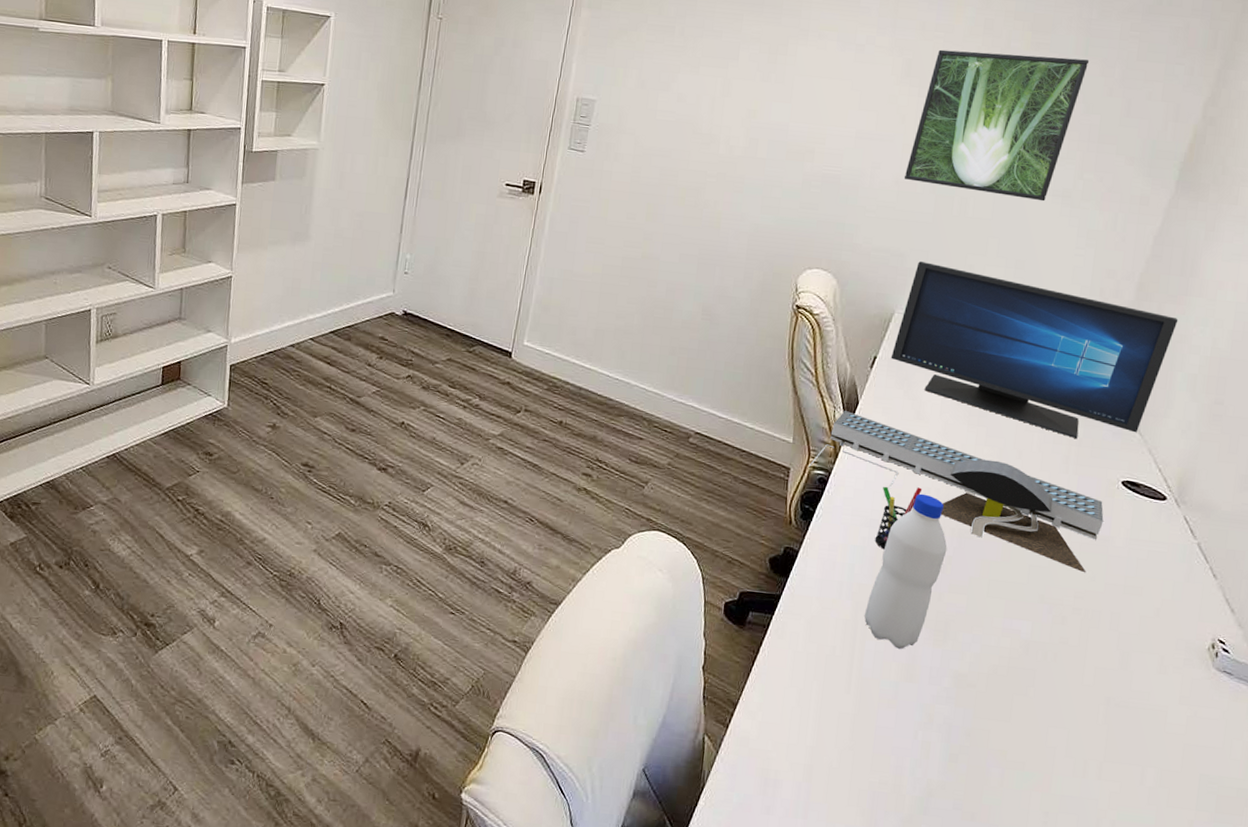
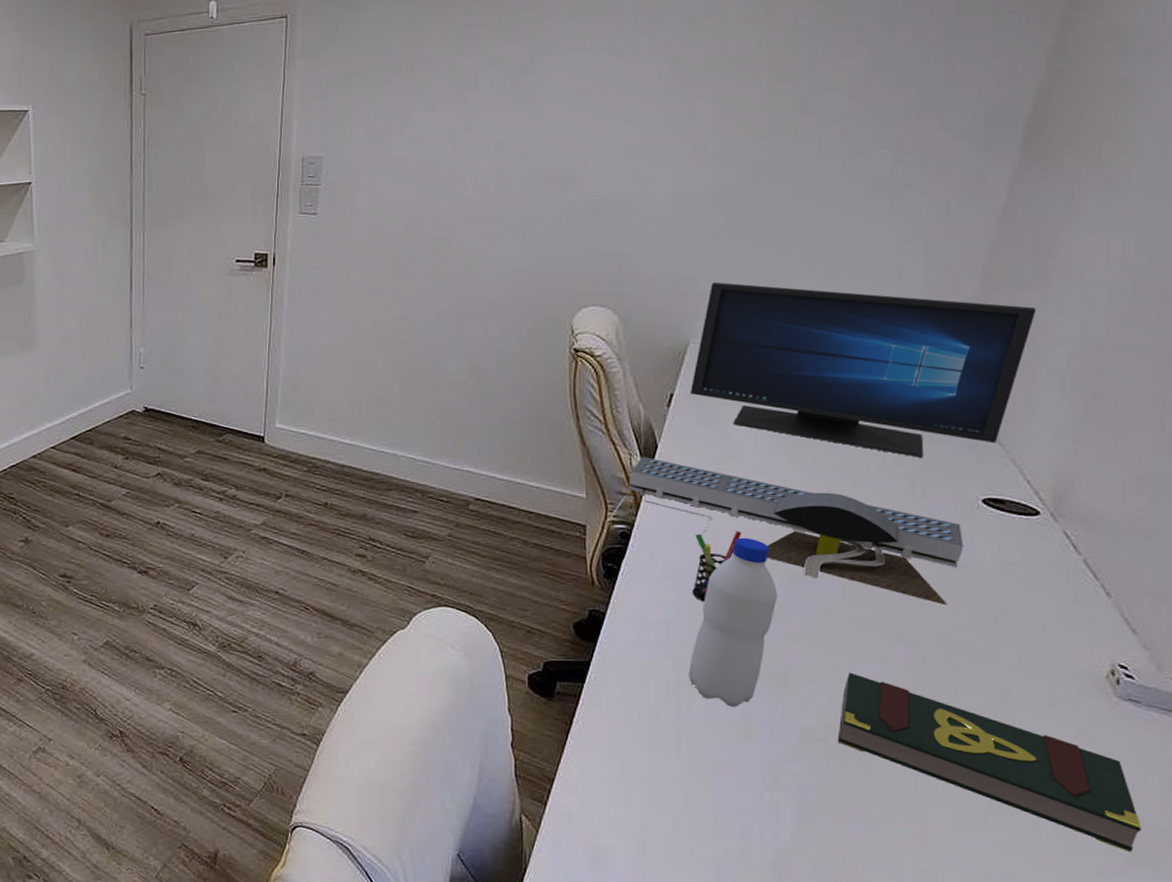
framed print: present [904,49,1090,202] -> none [684,25,898,196]
book: none [984,626,1225,810] -> present [837,673,1141,853]

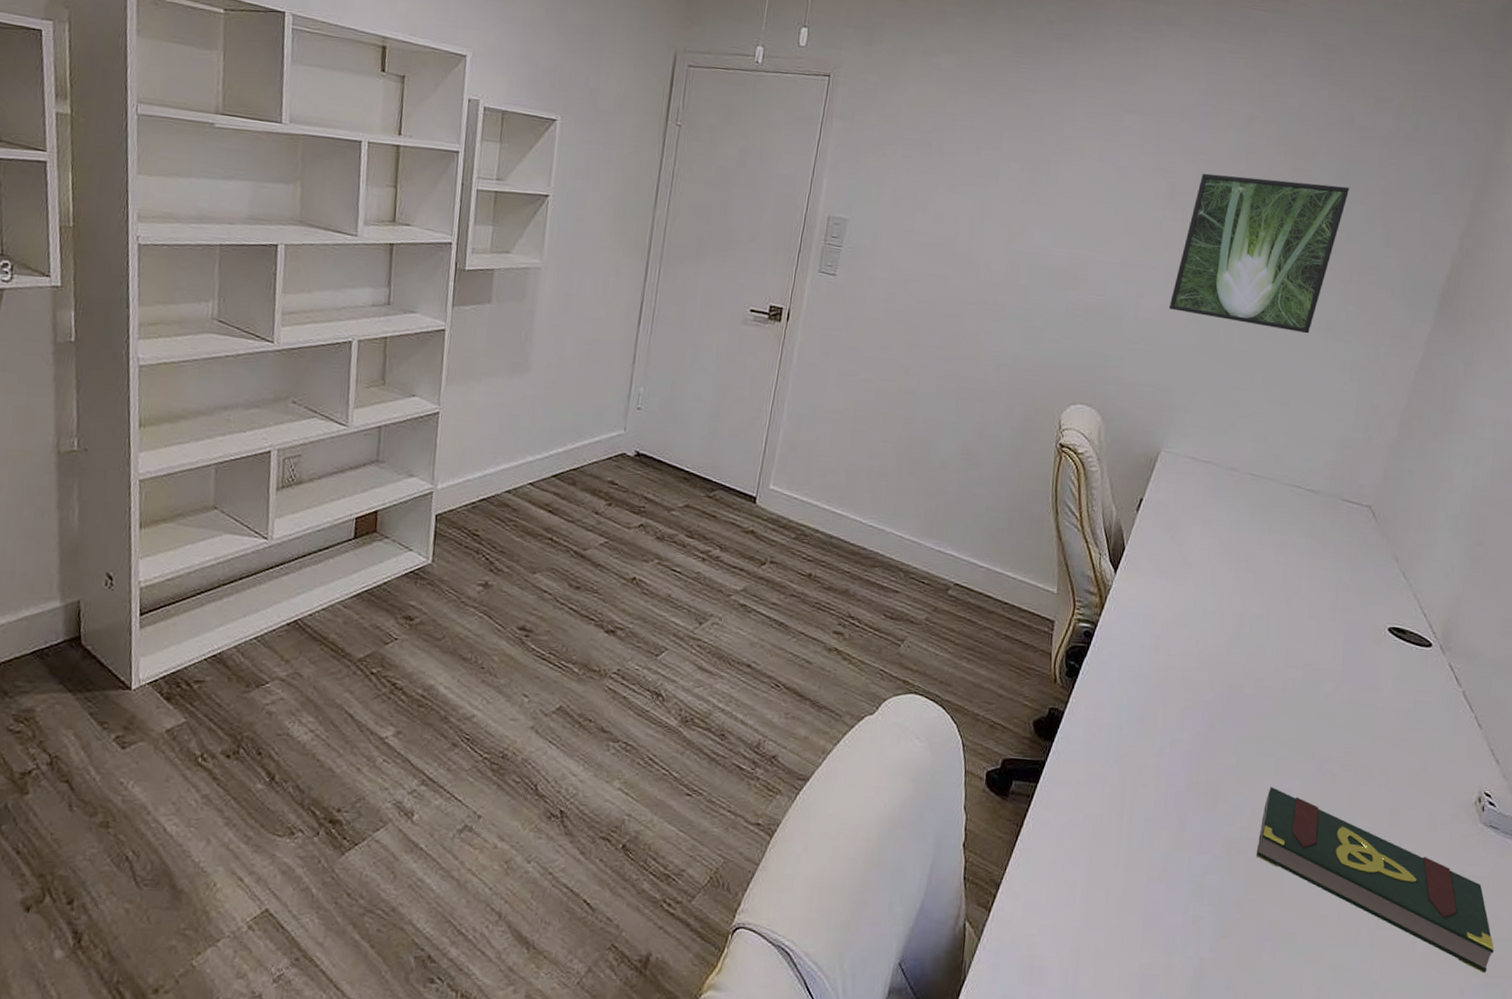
architectural model: present [607,457,964,606] -> none [1074,557,1372,727]
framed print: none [684,25,898,196] -> present [1168,173,1350,334]
water bottle: present [688,537,778,707] -> none [1132,645,1217,816]
monitor: present [690,282,1037,457] -> none [1157,396,1440,583]
pen holder: present [692,531,742,602] -> none [1142,638,1191,707]

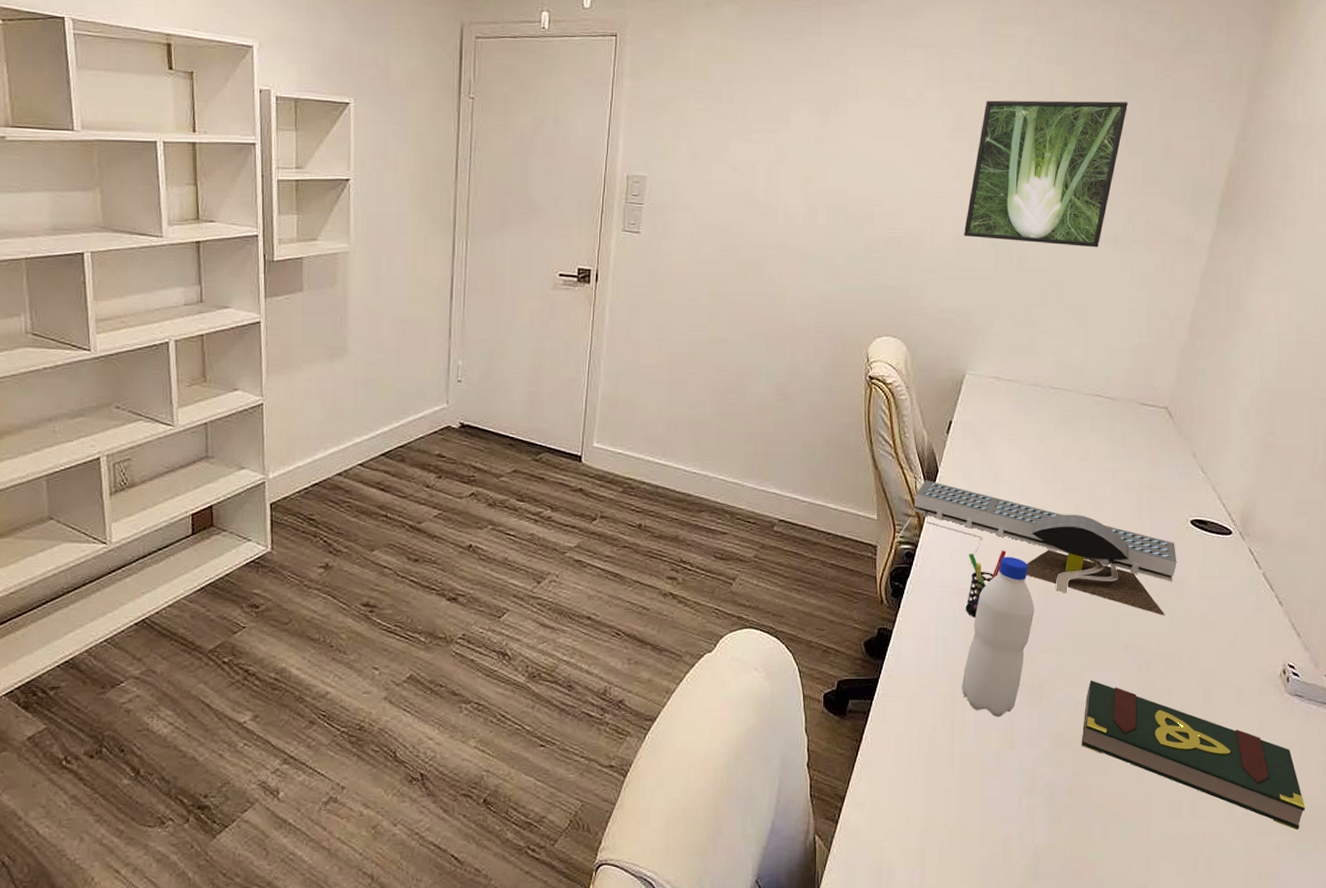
architectural model: none [1074,557,1372,727] -> present [895,480,1177,616]
water bottle: none [1132,645,1217,816] -> present [961,556,1035,717]
pen holder: none [1142,638,1191,707] -> present [965,550,1007,618]

